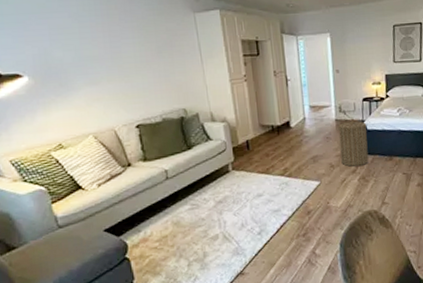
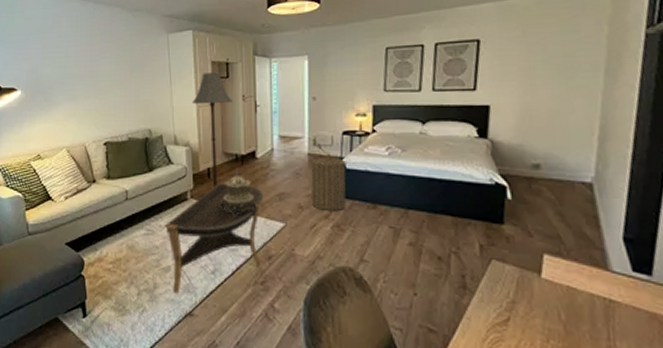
coffee table: none [208,151,302,258] -> present [164,182,263,294]
floor lamp: none [226,50,265,170] -> present [192,72,232,199]
decorative urn: none [261,137,295,182] -> present [221,167,257,217]

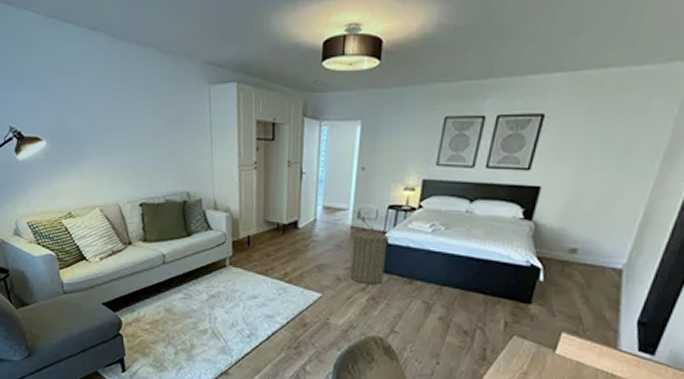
coffee table: present [164,182,263,294] -> none [201,250,302,355]
floor lamp: present [192,72,232,199] -> none [234,133,277,266]
decorative urn: present [221,167,257,217] -> none [259,236,296,285]

